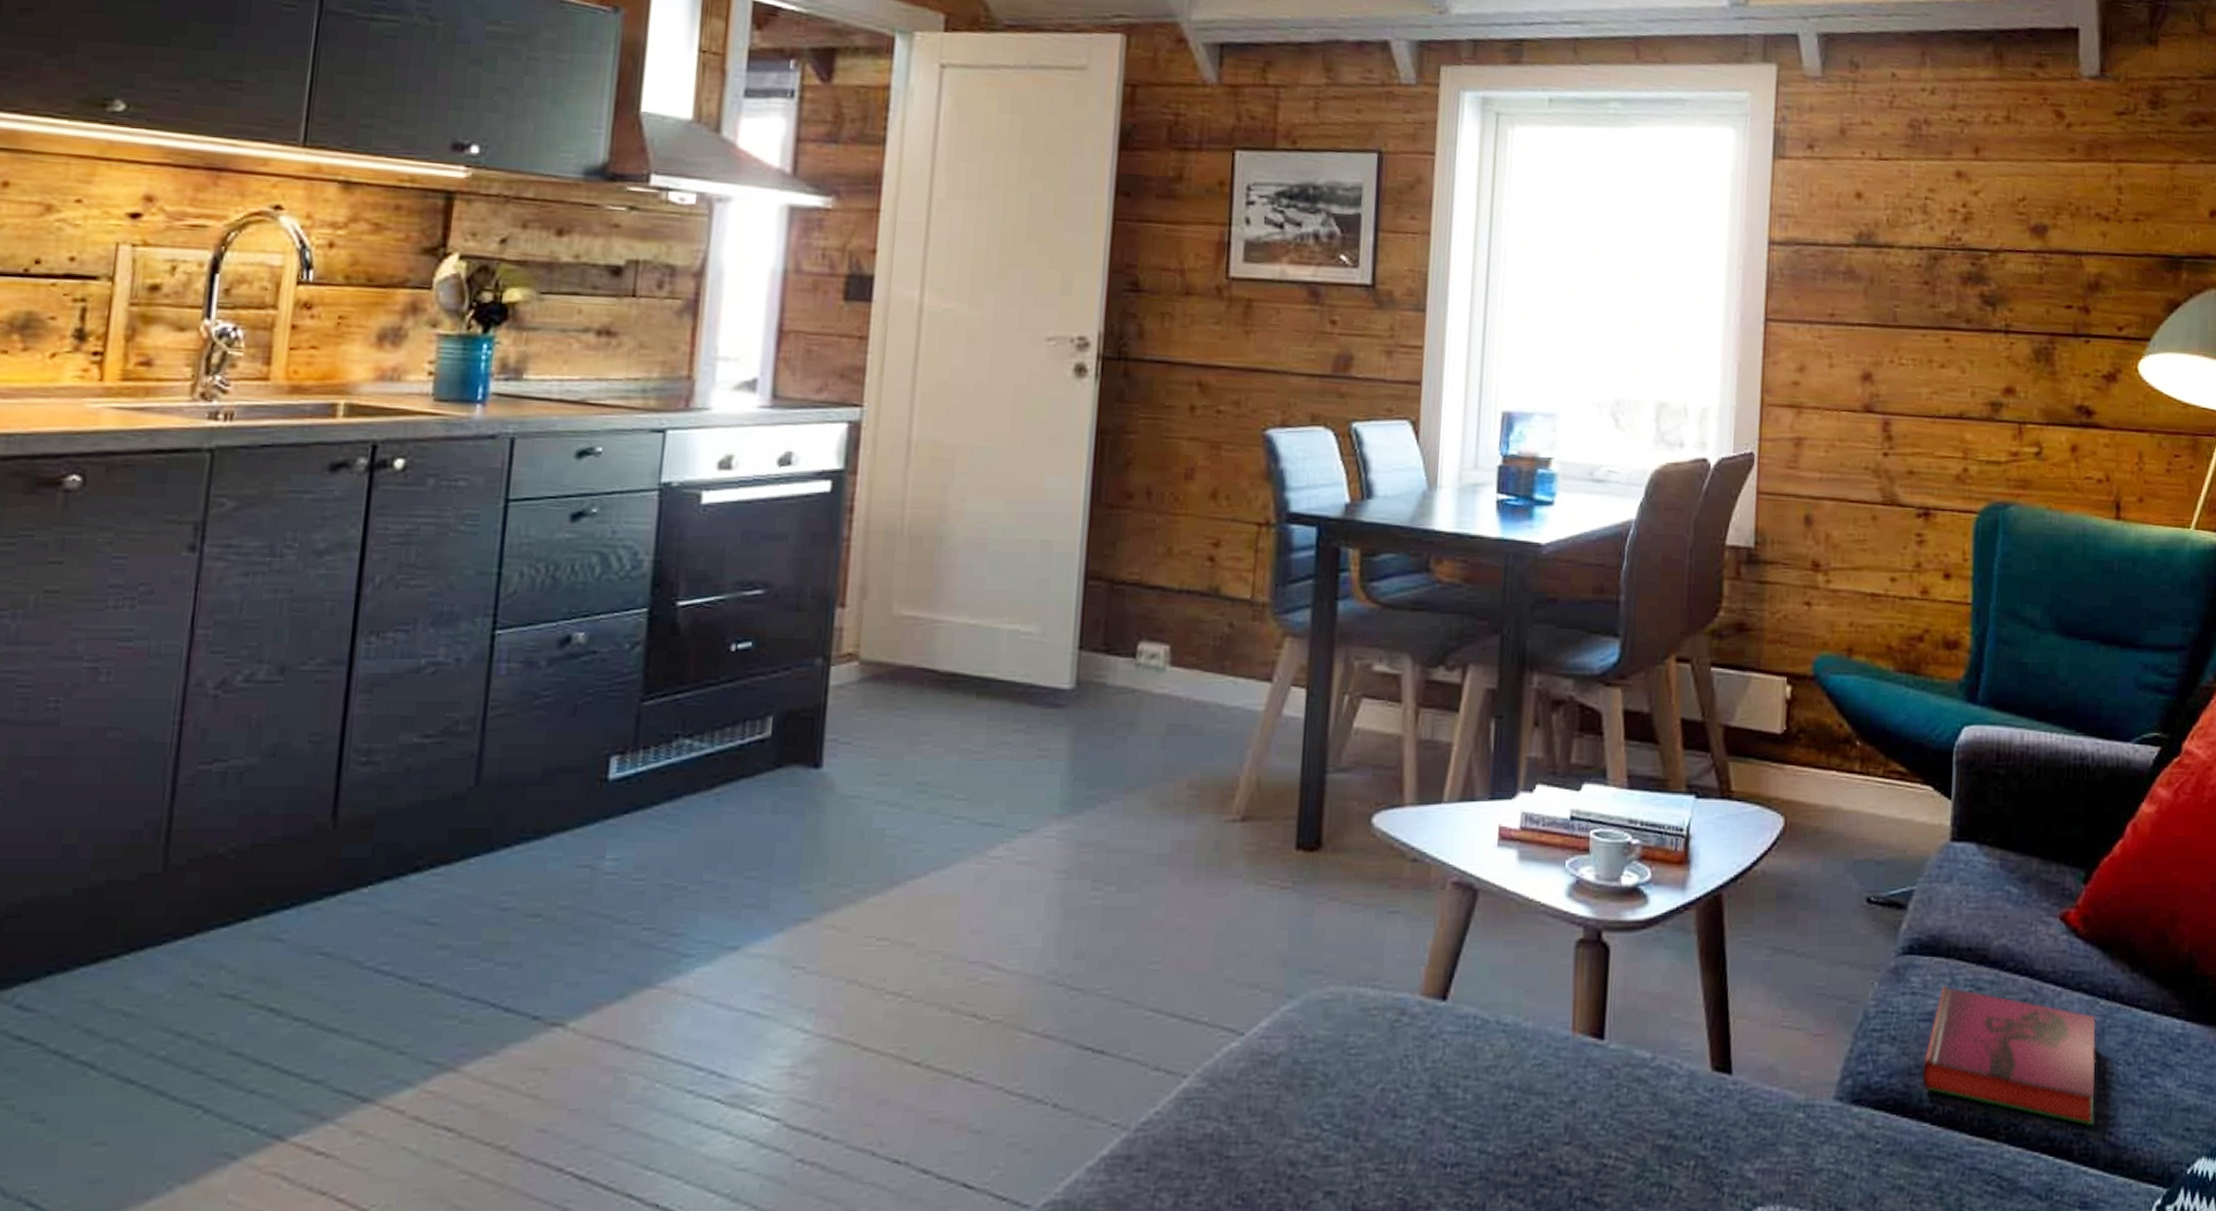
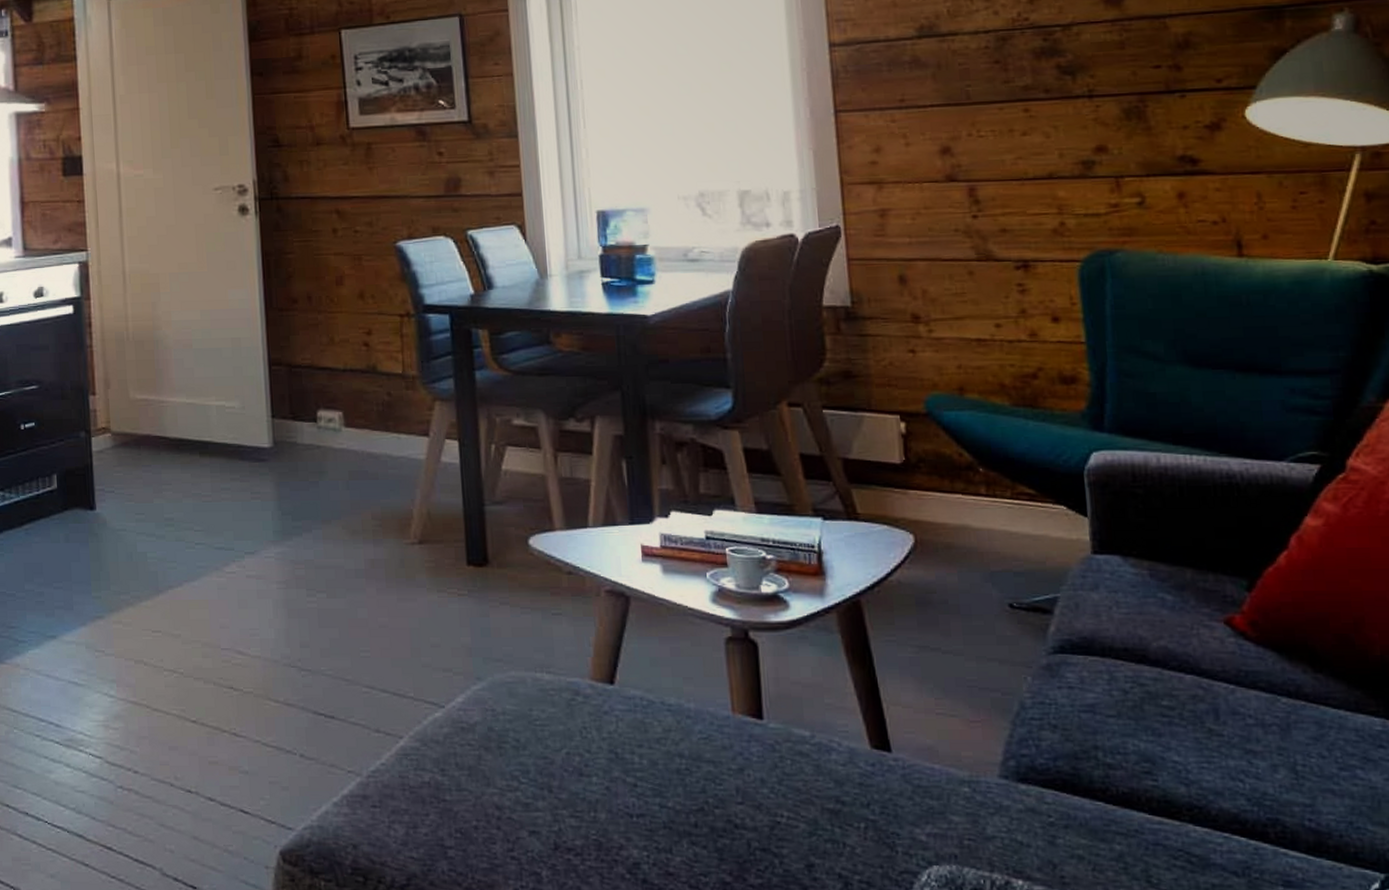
hardback book: present [1921,985,2096,1127] -> none [1088,681,1290,813]

